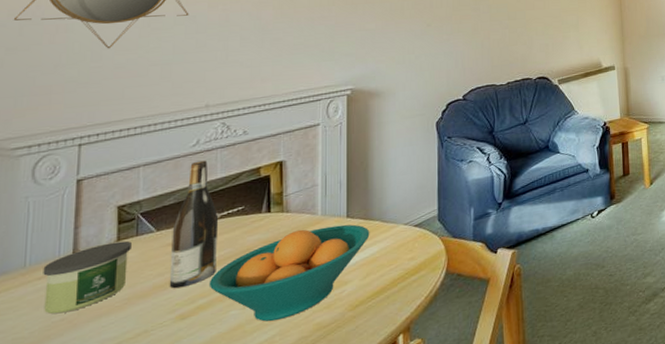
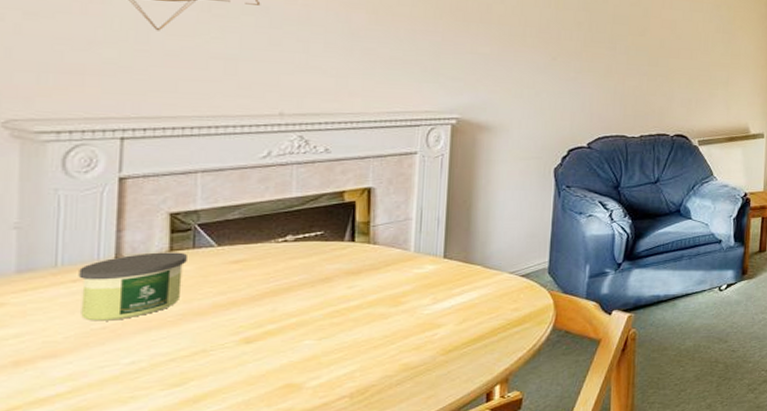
wine bottle: present [169,160,219,289] -> none [232,175,293,310]
fruit bowl: present [208,224,370,322] -> none [279,264,470,357]

